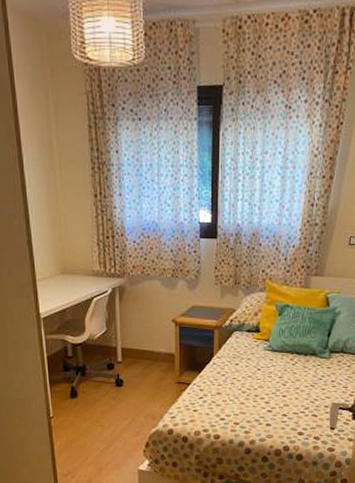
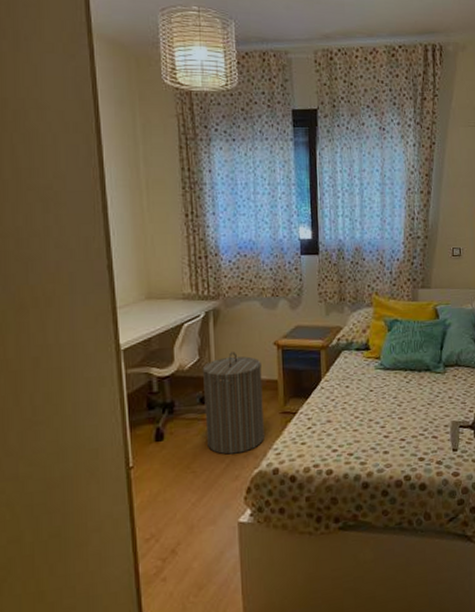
laundry hamper: none [109,326,162,414] -> present [202,352,264,455]

